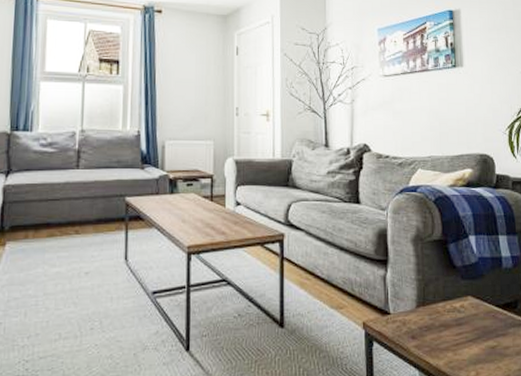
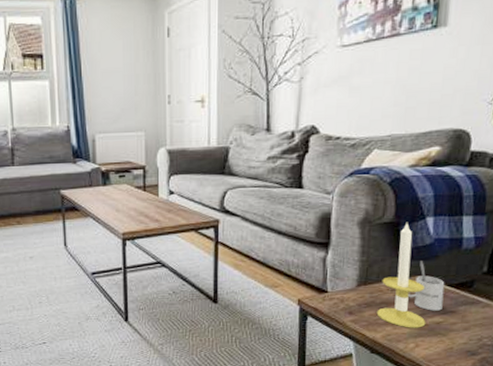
candle: none [437,240,482,354] -> present [376,222,426,328]
mug: none [462,280,495,334] -> present [407,261,445,311]

